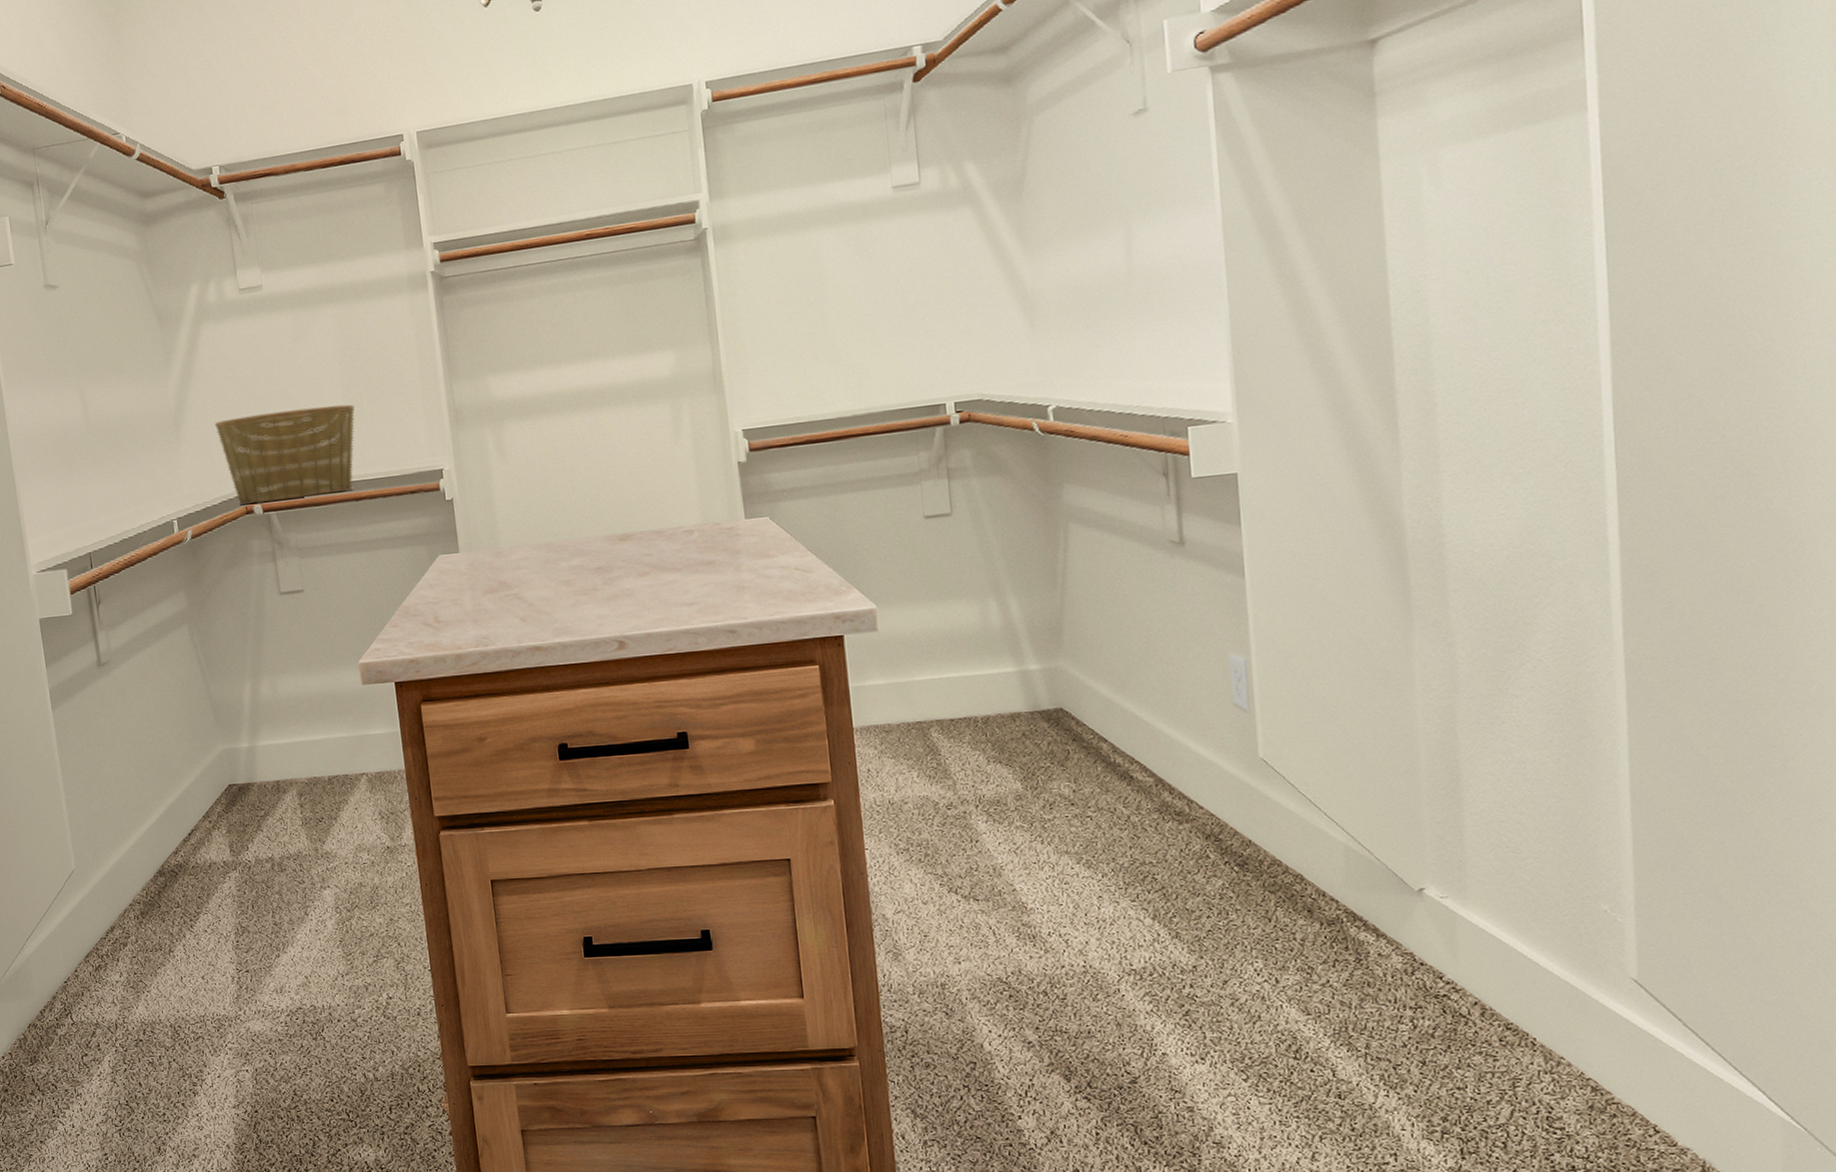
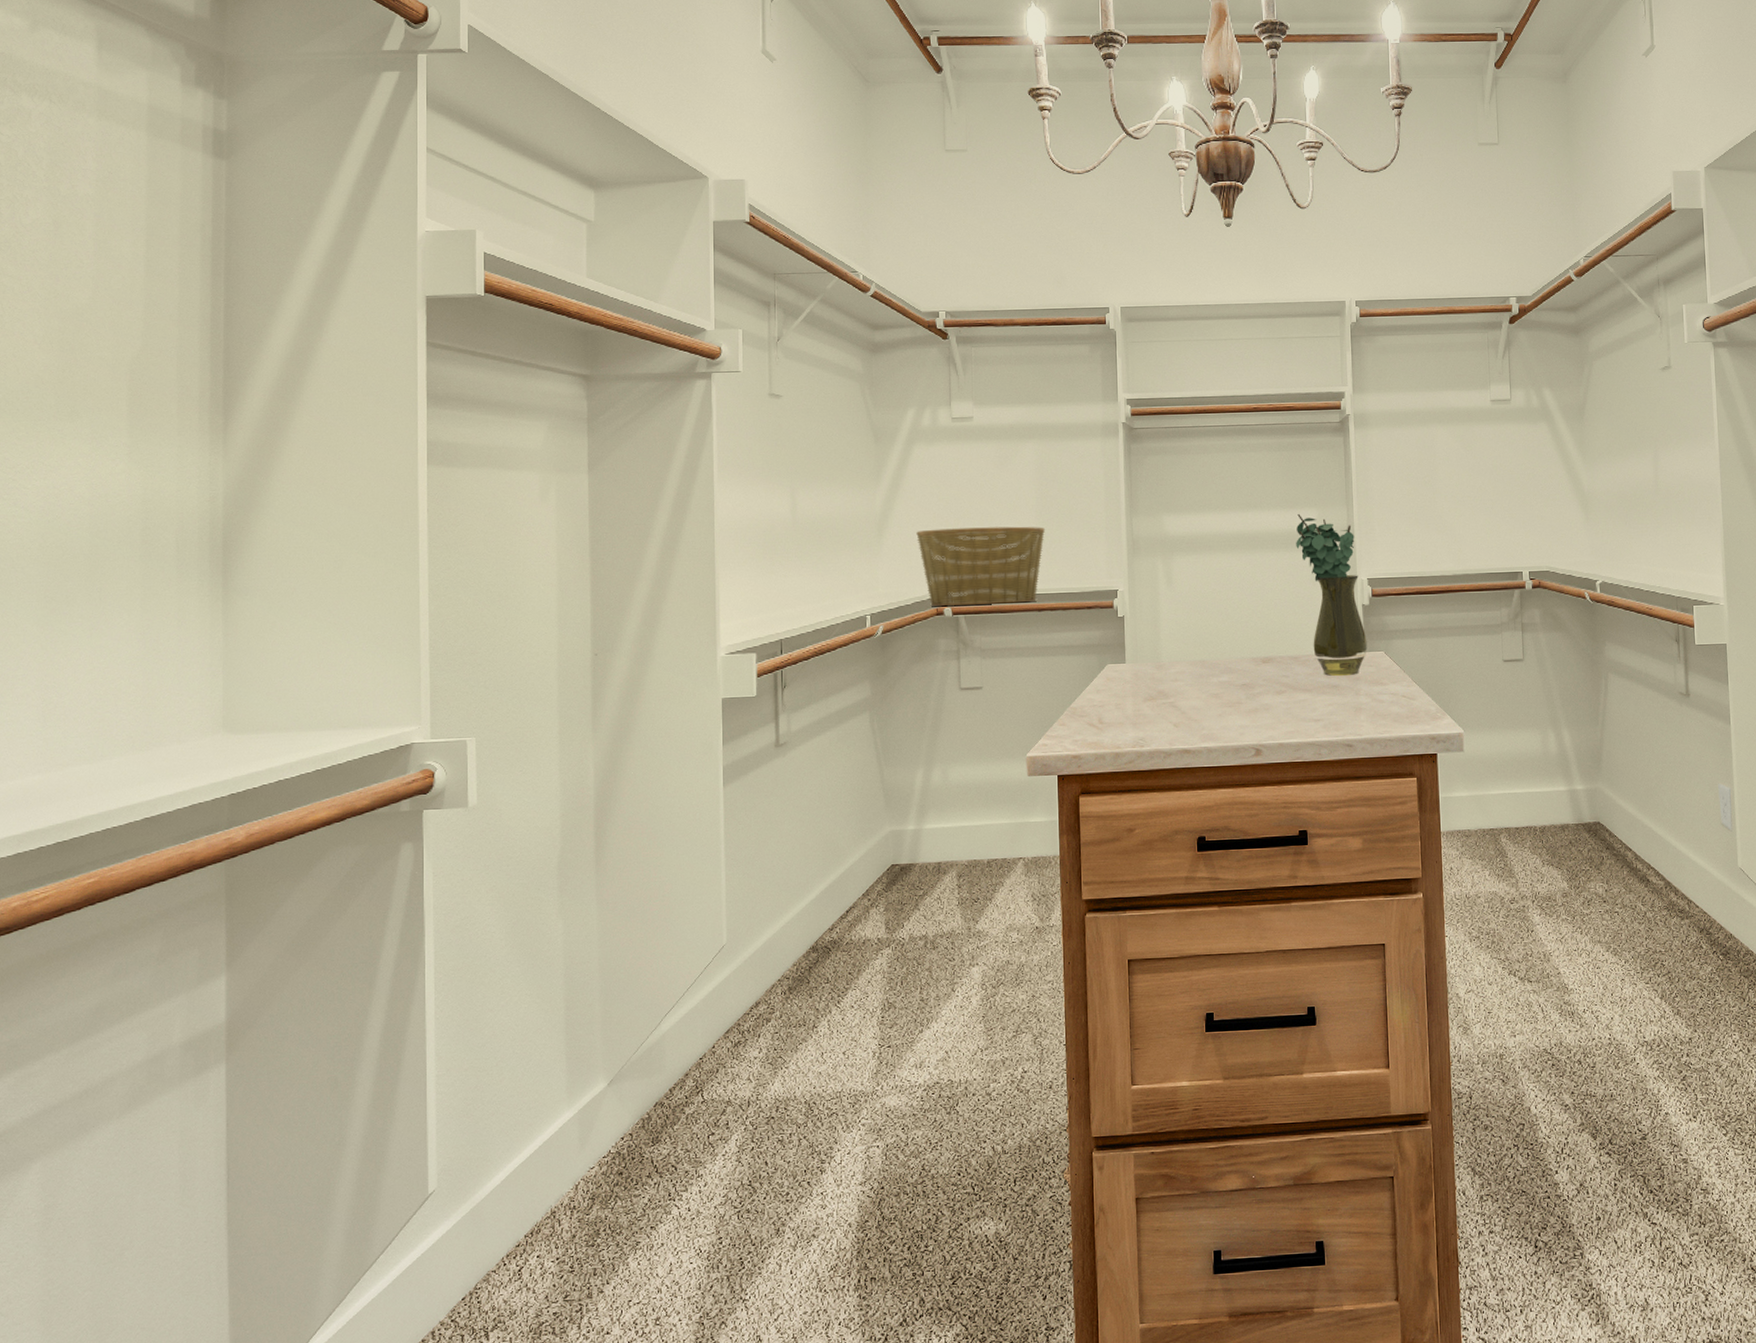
vase: none [649,358,748,552] -> present [1296,513,1367,677]

